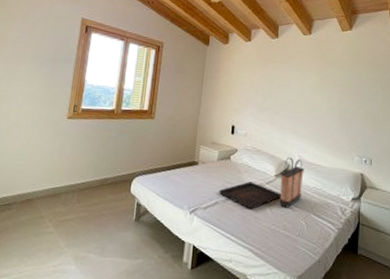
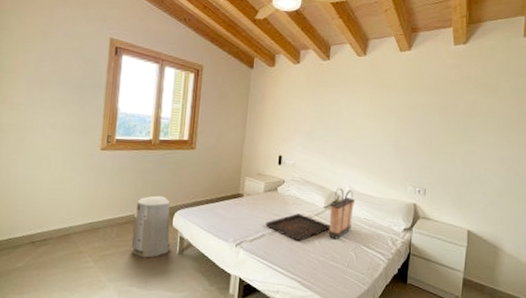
air purifier: none [90,162,129,224] -> present [131,195,171,258]

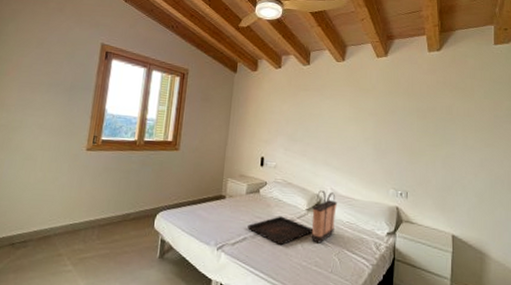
air purifier: present [131,195,171,258] -> none [111,196,153,262]

